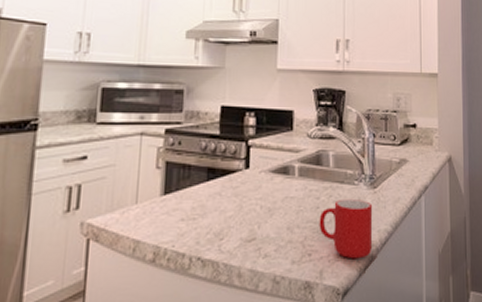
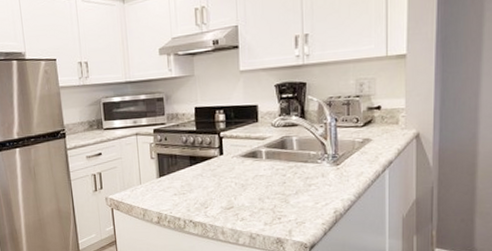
cup: present [319,198,373,259] -> none [286,174,337,222]

